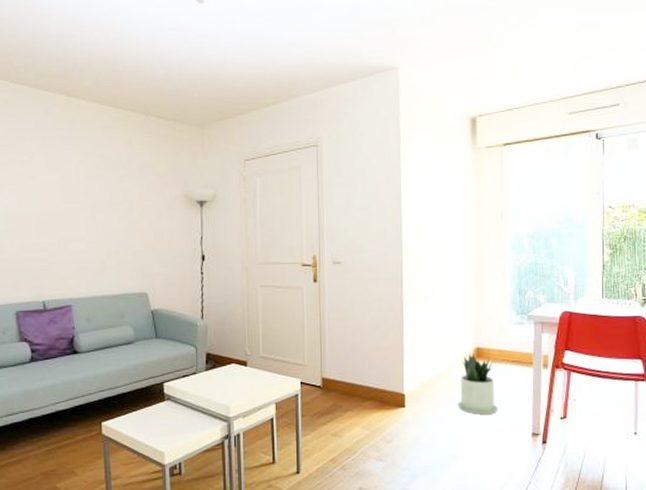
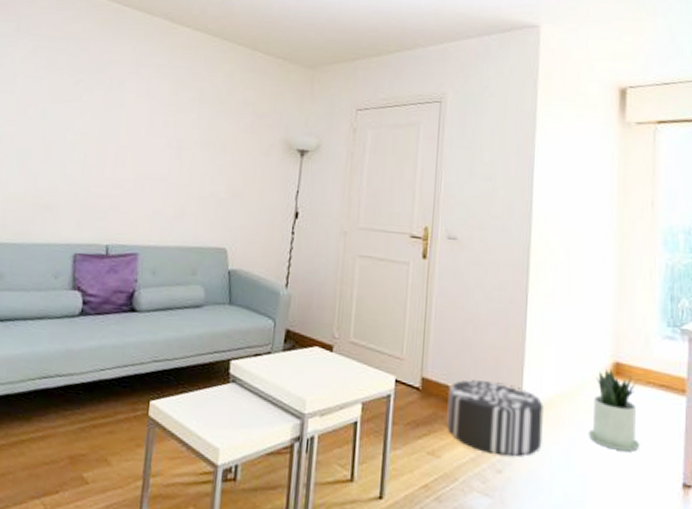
pouf: none [344,374,422,429] -> present [446,379,545,456]

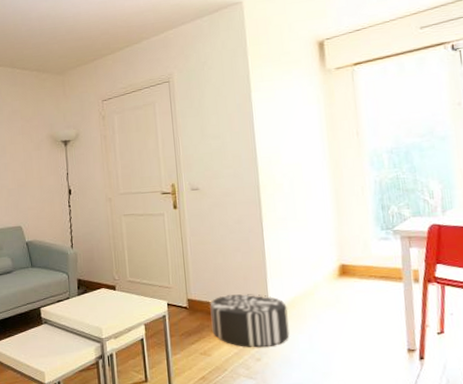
planter: present [589,368,640,452] -> none [326,270,369,331]

